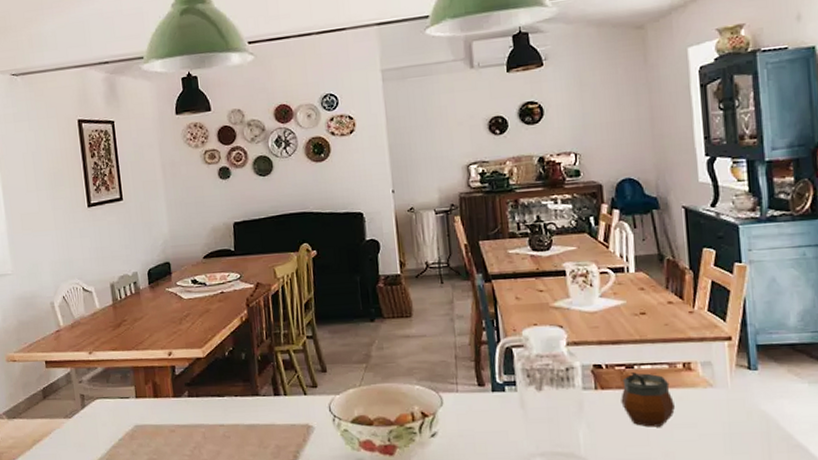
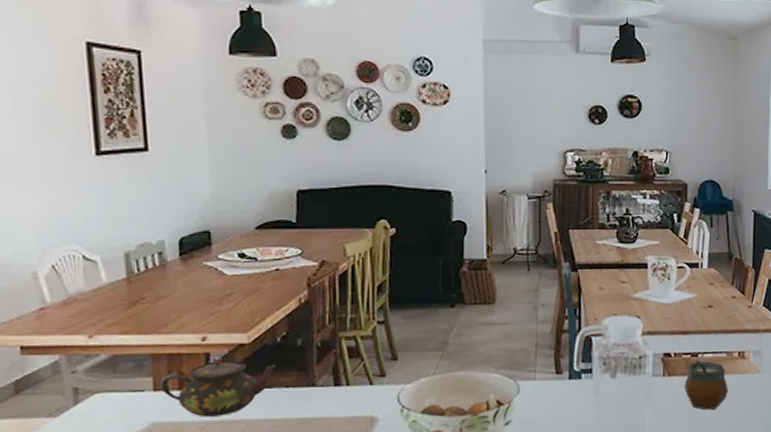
teapot: none [140,369,225,421] -> present [160,356,275,417]

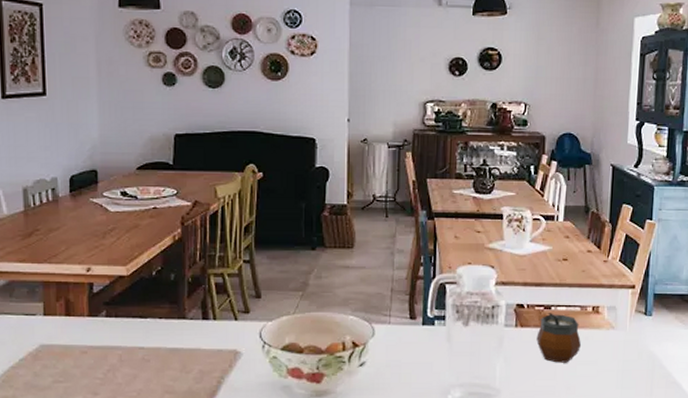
teapot: present [160,356,275,417] -> none [49,287,150,342]

